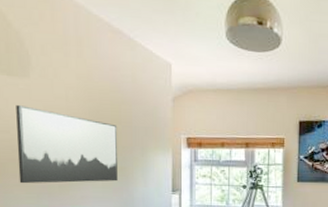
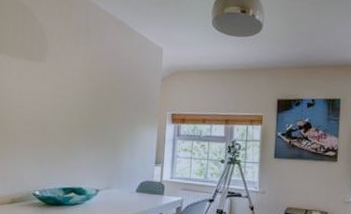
wall art: present [16,105,118,184] -> none [26,85,113,153]

